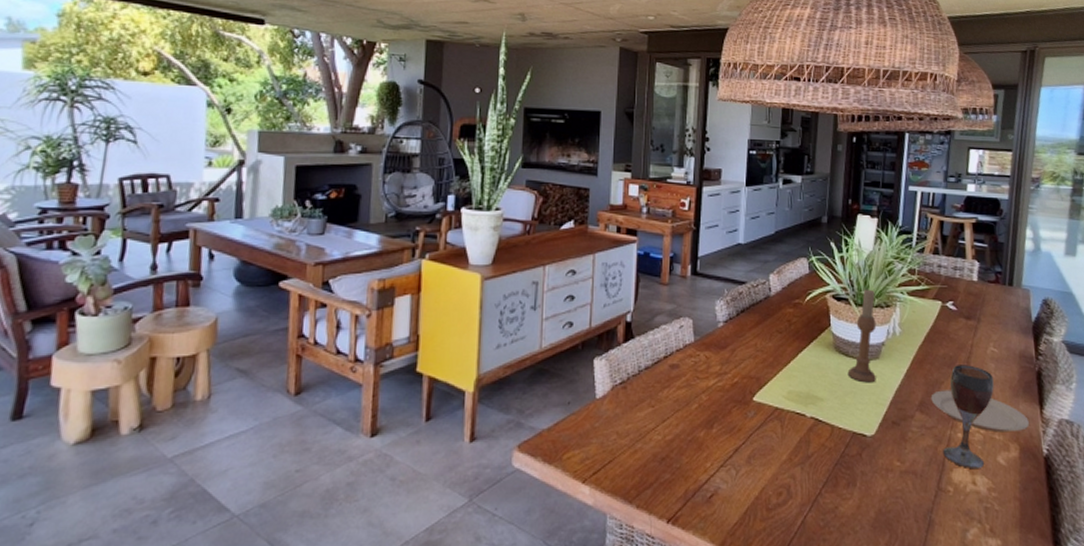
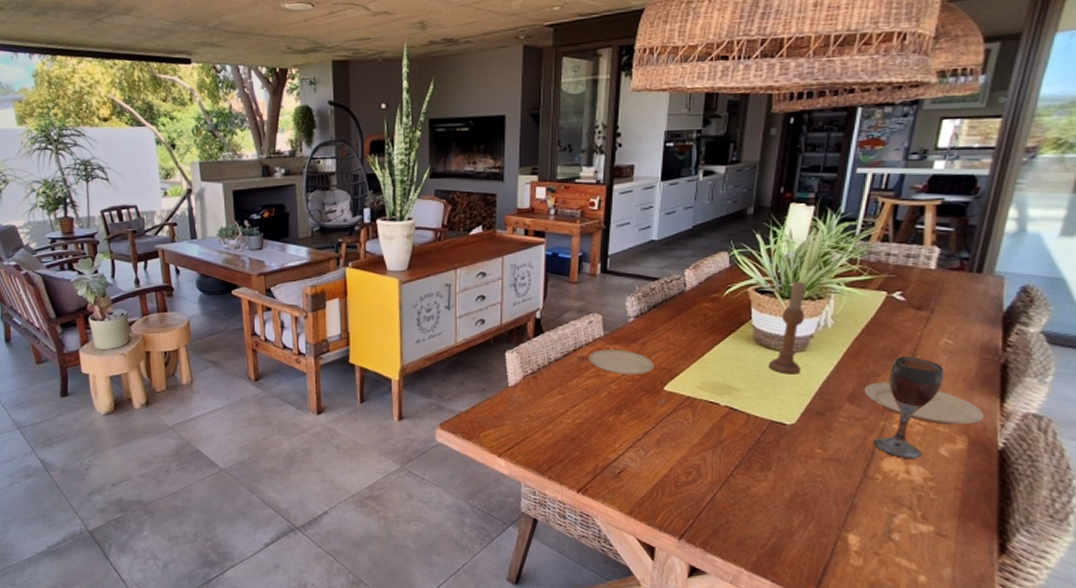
plate: none [679,356,743,385] -> present [589,349,654,376]

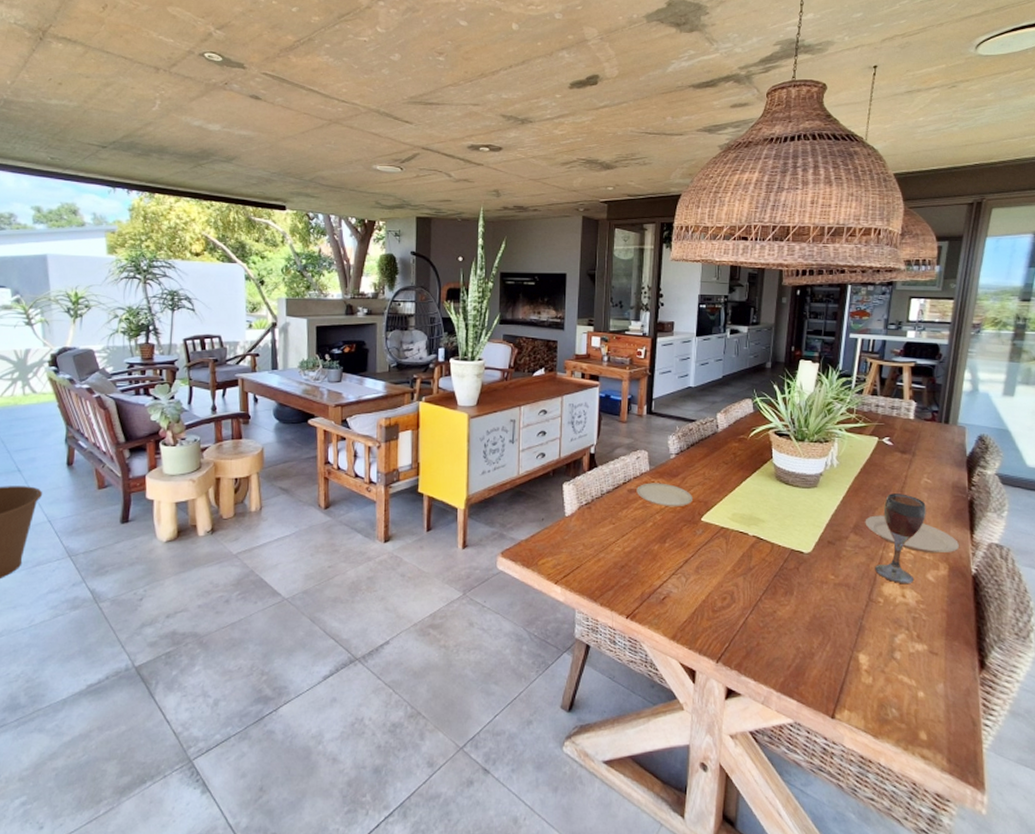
candlestick: present [768,281,806,375] -> none [787,426,815,508]

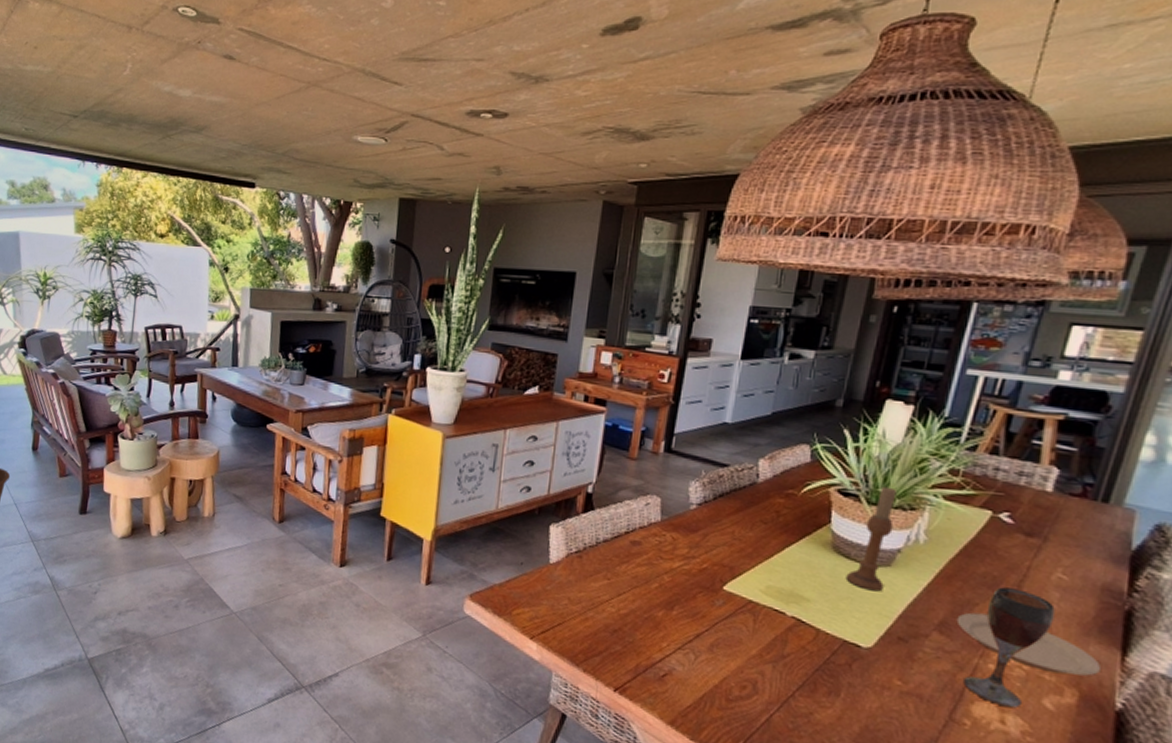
plate: present [636,483,692,507] -> none [641,535,714,570]
candlestick: none [787,426,815,508] -> present [845,486,897,592]

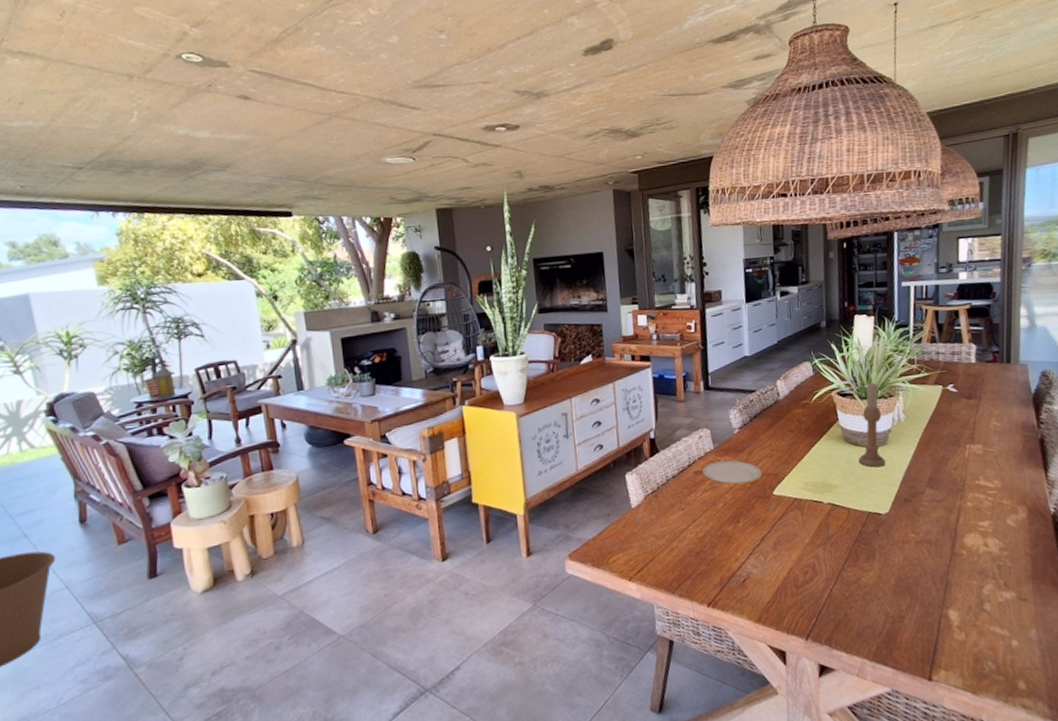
lantern: none [106,321,127,351] -> present [150,368,176,399]
plate: none [641,535,714,570] -> present [702,460,762,485]
plate: present [956,612,1102,676] -> none [939,465,1036,498]
cup: present [963,587,1055,708] -> none [954,440,999,533]

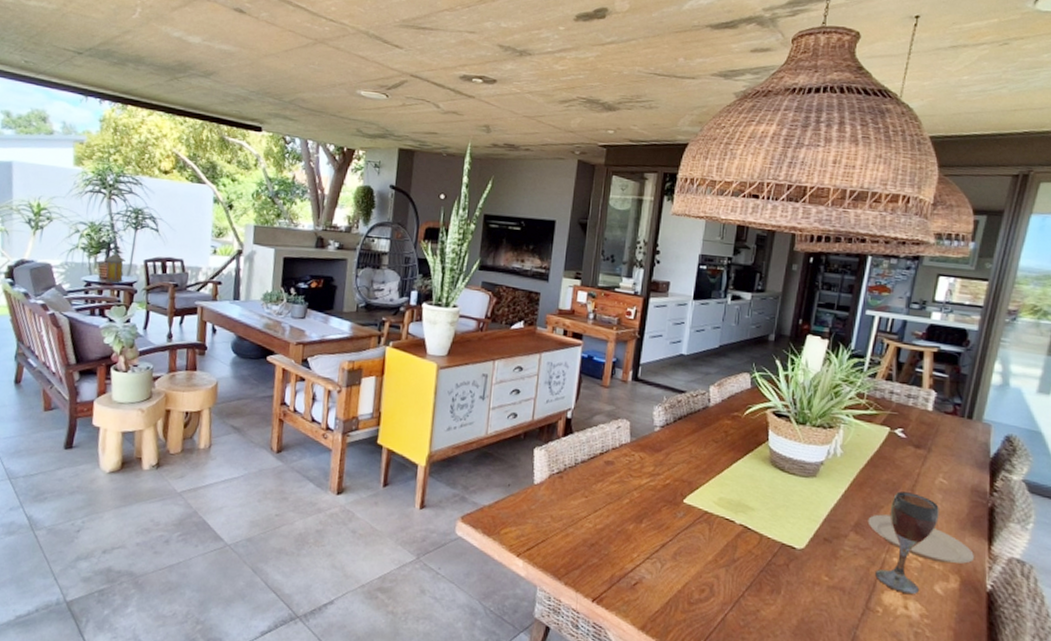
plate: present [702,460,762,485] -> none [614,455,676,486]
candlestick: present [858,382,886,468] -> none [781,408,818,499]
plate: none [939,465,1036,498] -> present [867,514,975,564]
cup: none [954,440,999,533] -> present [875,491,939,595]

